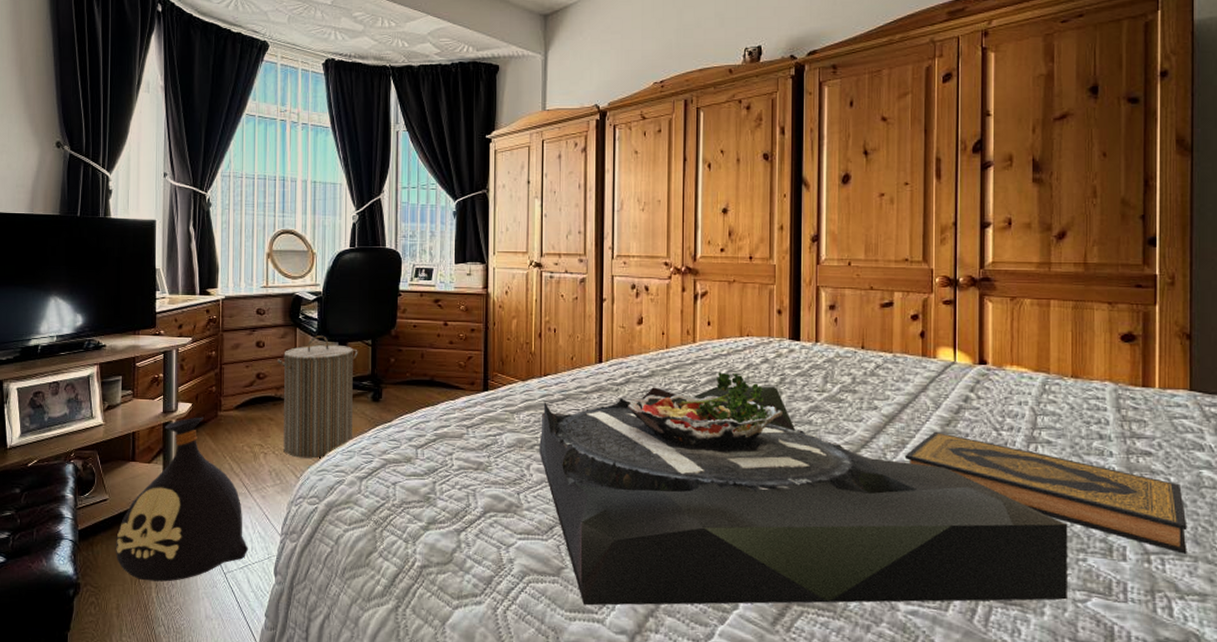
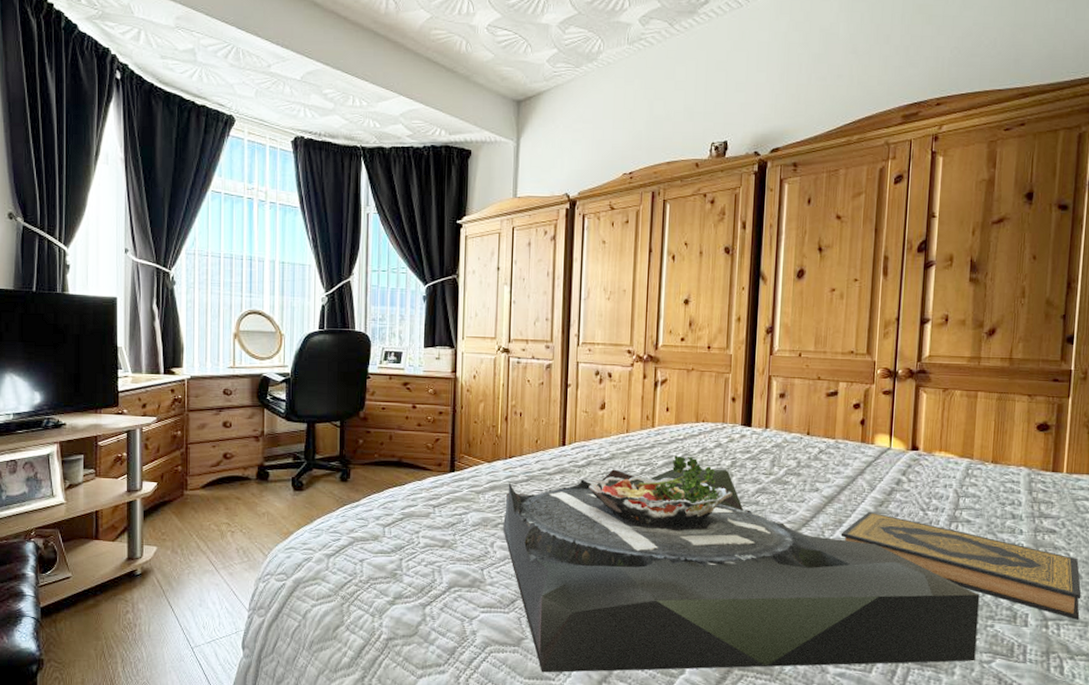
bag: present [115,417,249,582] -> none [79,496,216,657]
laundry hamper: present [276,335,358,458] -> none [244,416,326,537]

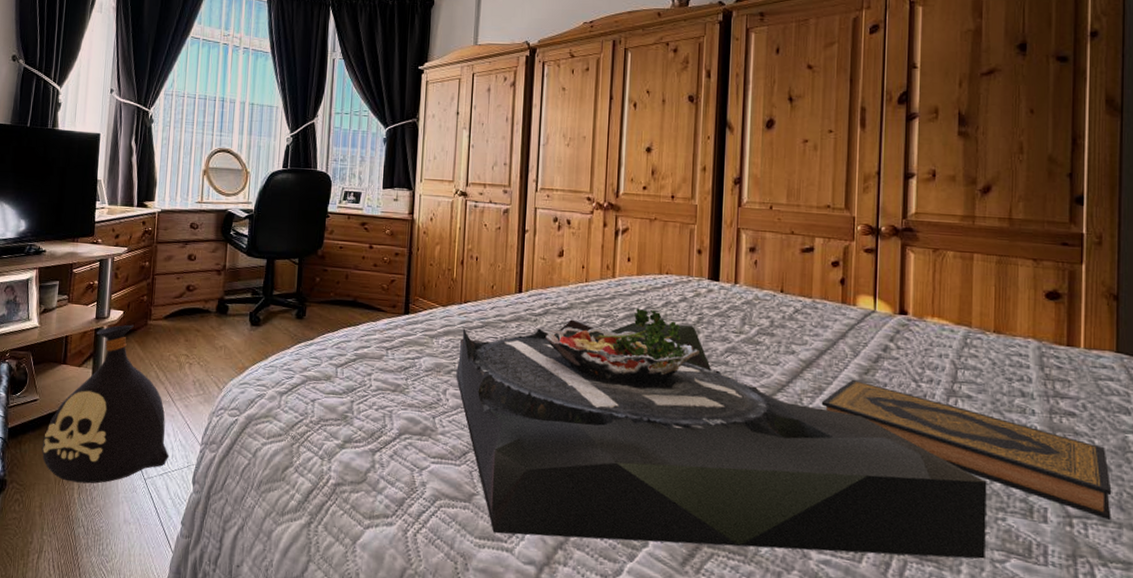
bag: none [79,496,216,657] -> present [41,324,170,484]

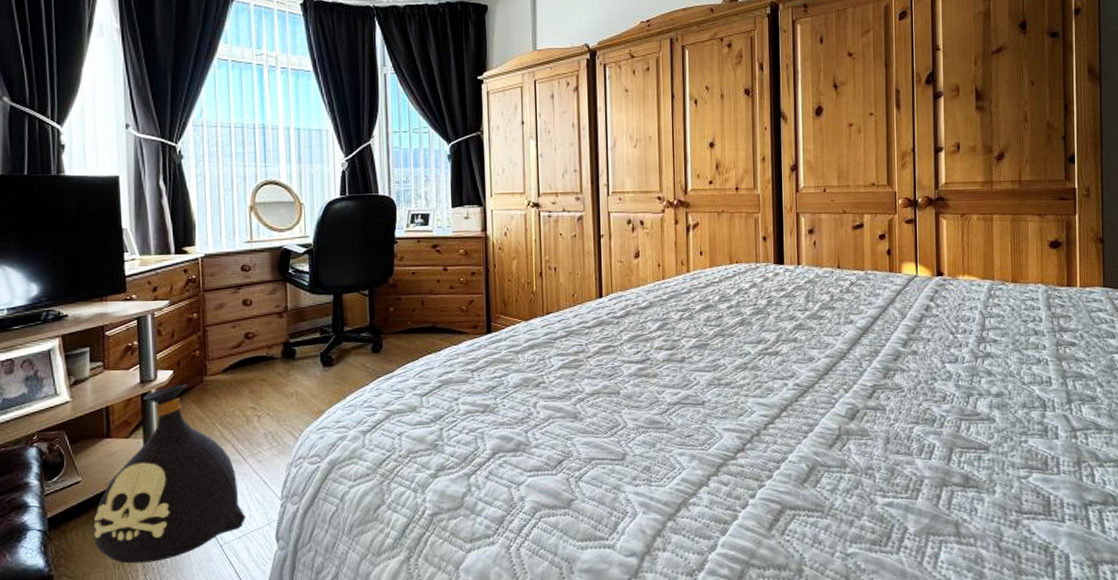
serving tray: present [456,308,987,559] -> none [545,298,1013,533]
hardback book: present [821,379,1112,520] -> none [877,339,1105,428]

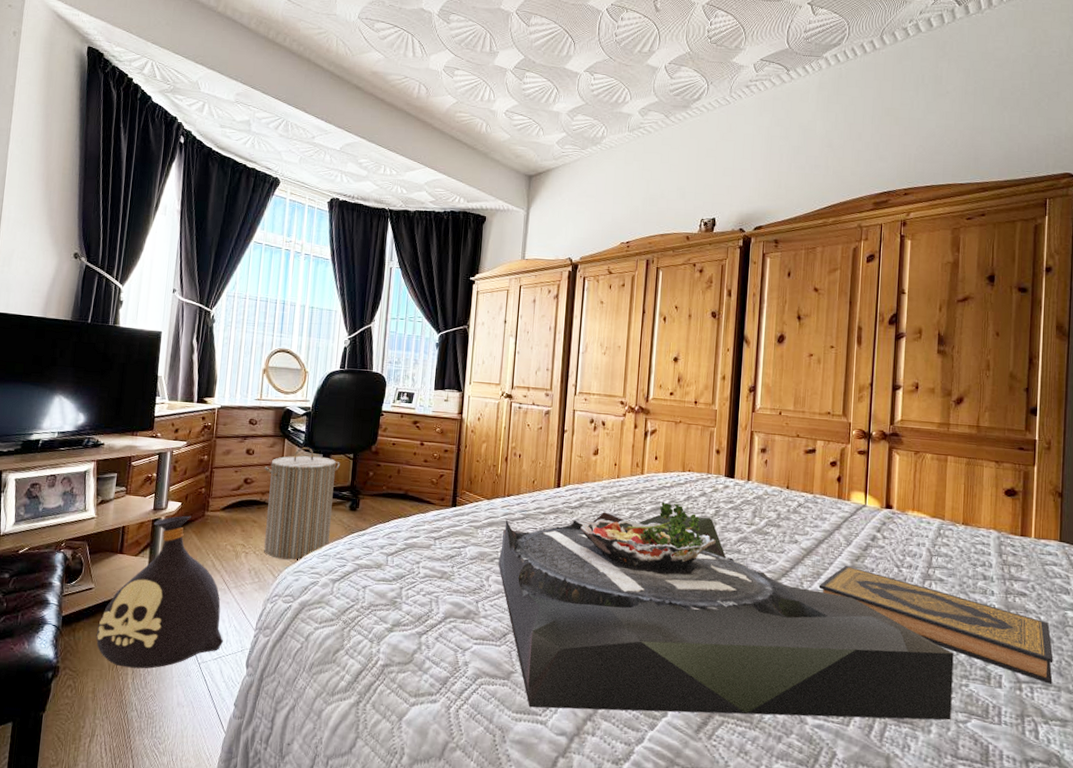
laundry hamper: none [266,289,355,418] -> present [264,447,340,560]
serving tray: none [545,298,1013,533] -> present [498,502,954,721]
hardback book: none [877,339,1105,428] -> present [818,565,1053,684]

